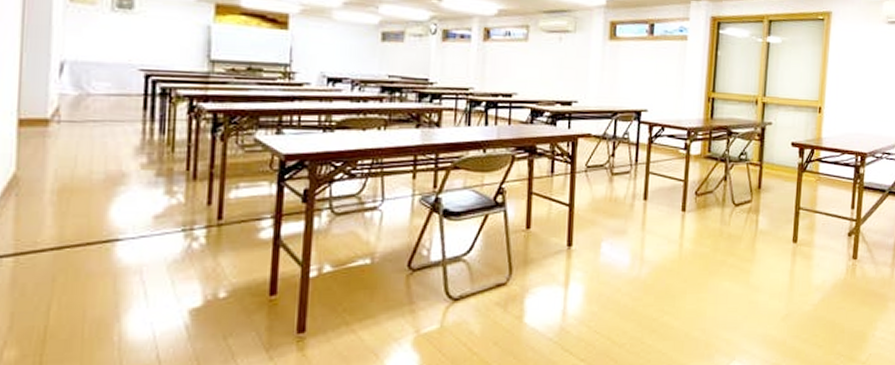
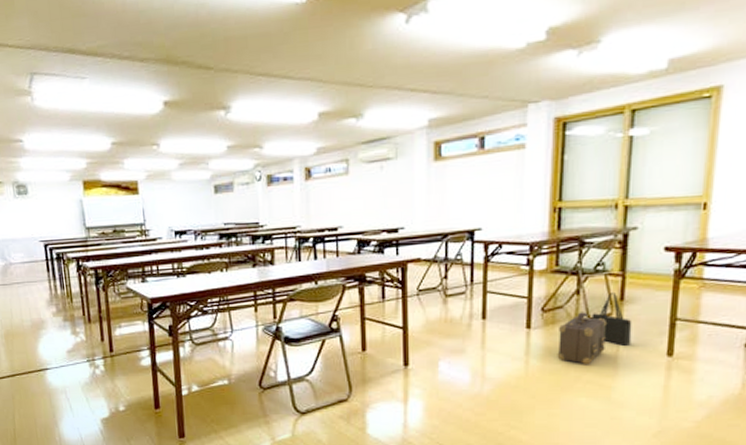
vintage suitcase: none [706,197,747,250] -> present [557,312,606,365]
tote bag: none [736,181,767,231] -> present [592,293,632,346]

